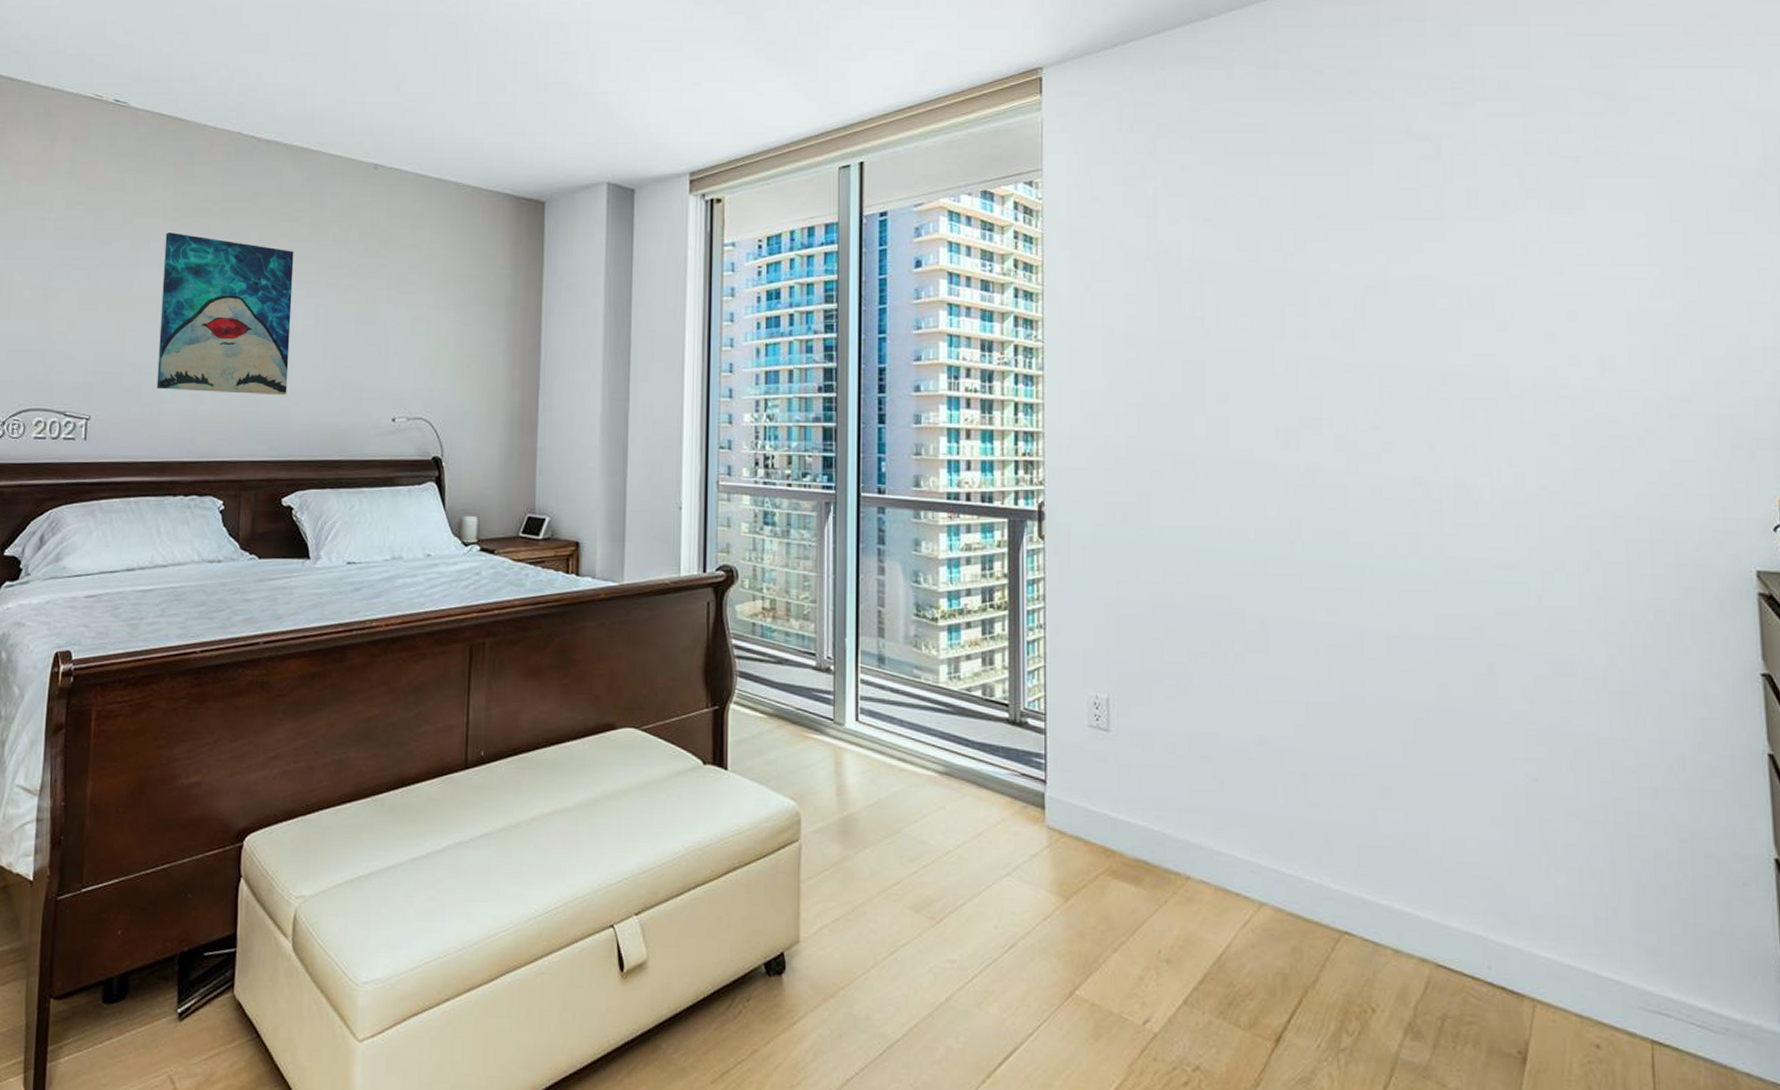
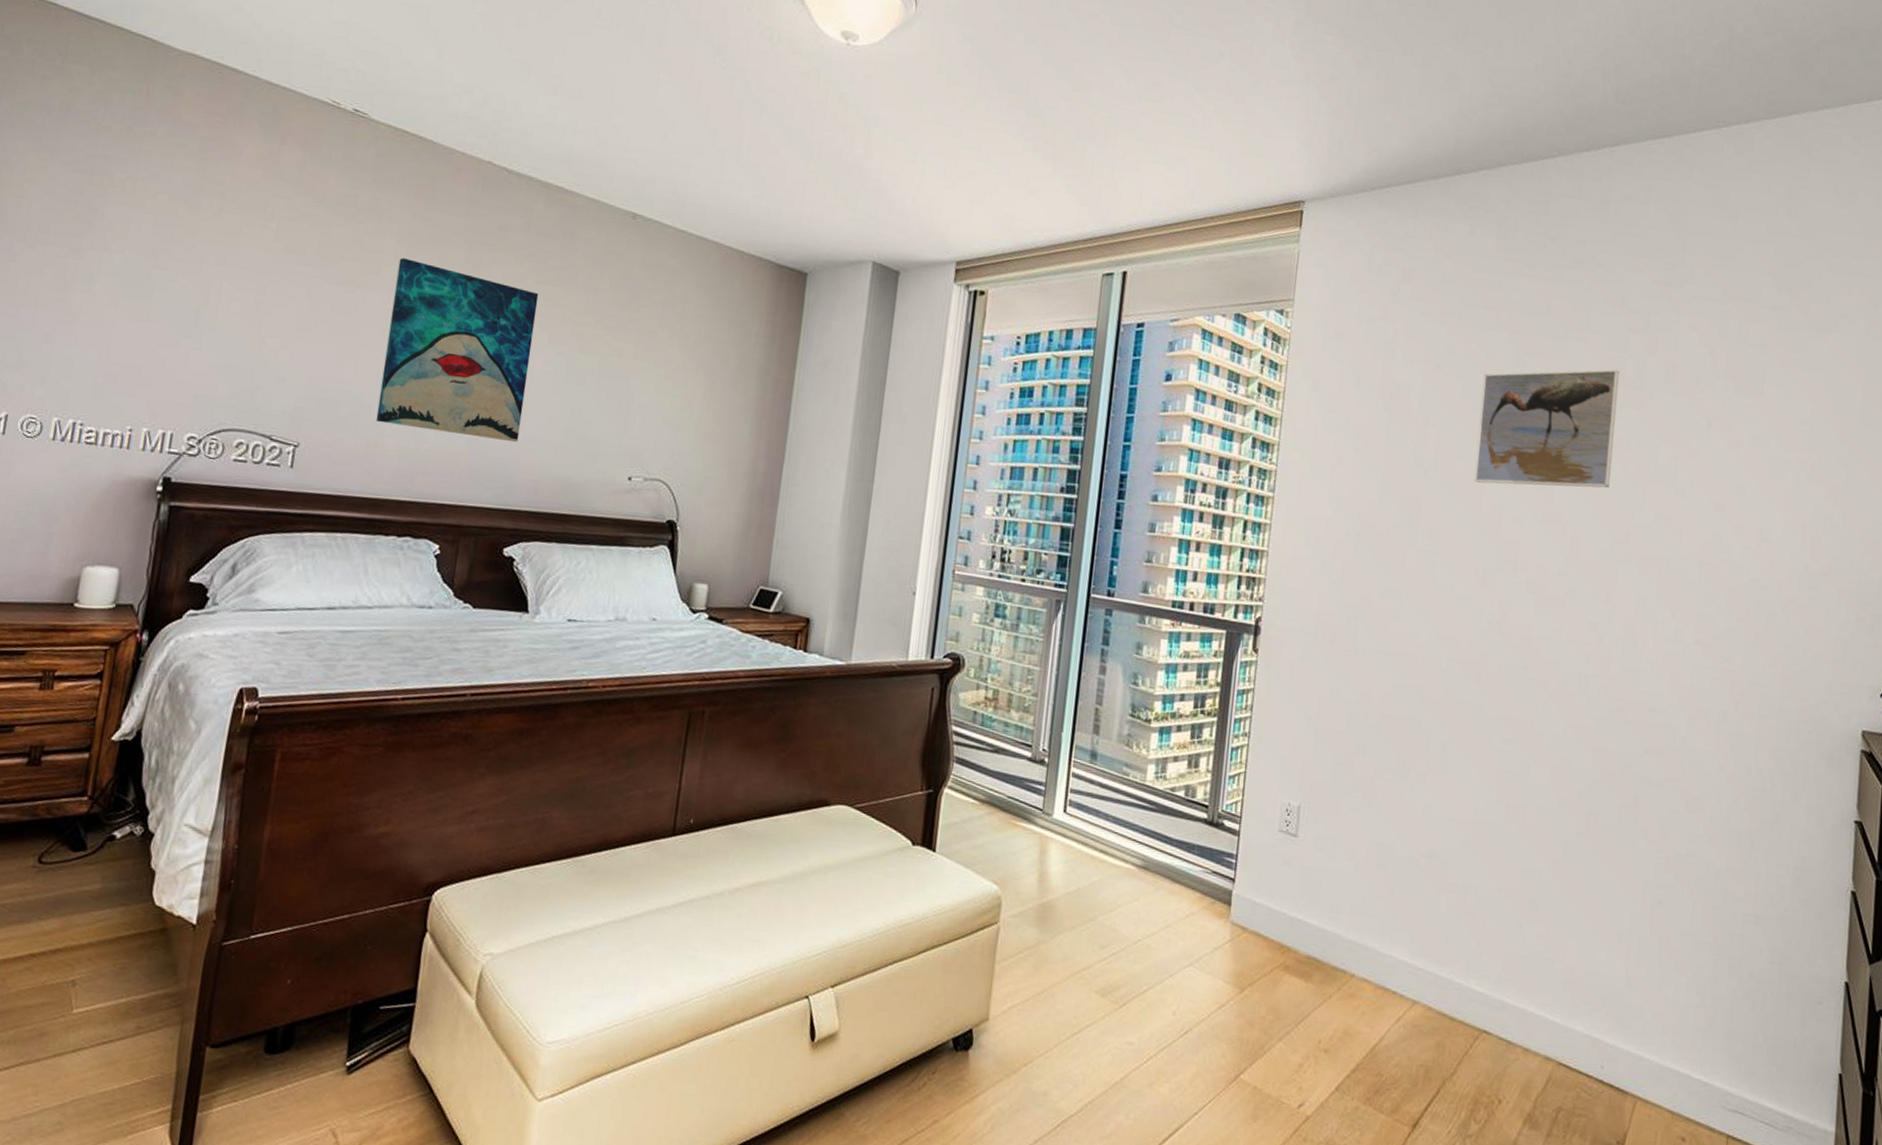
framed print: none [1259,201,1417,338] -> present [1474,369,1619,488]

